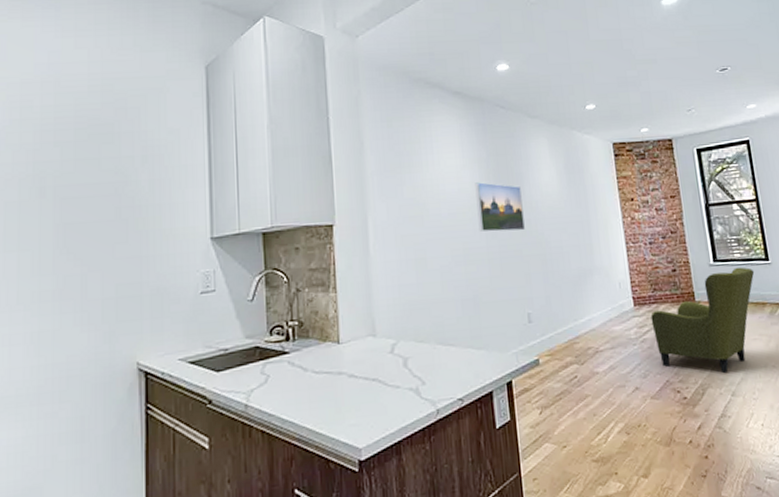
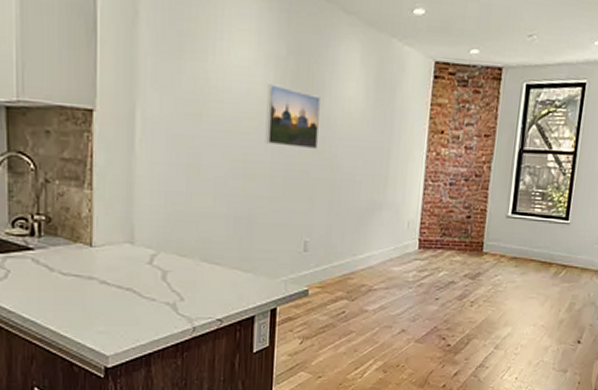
armchair: present [650,267,755,373] -> none [432,222,551,326]

